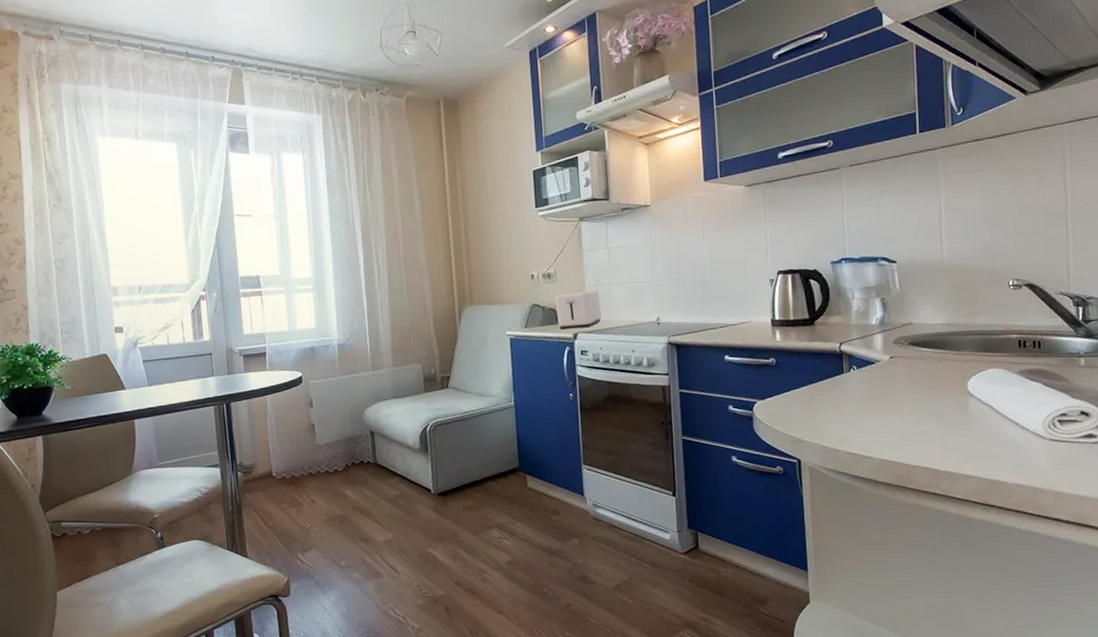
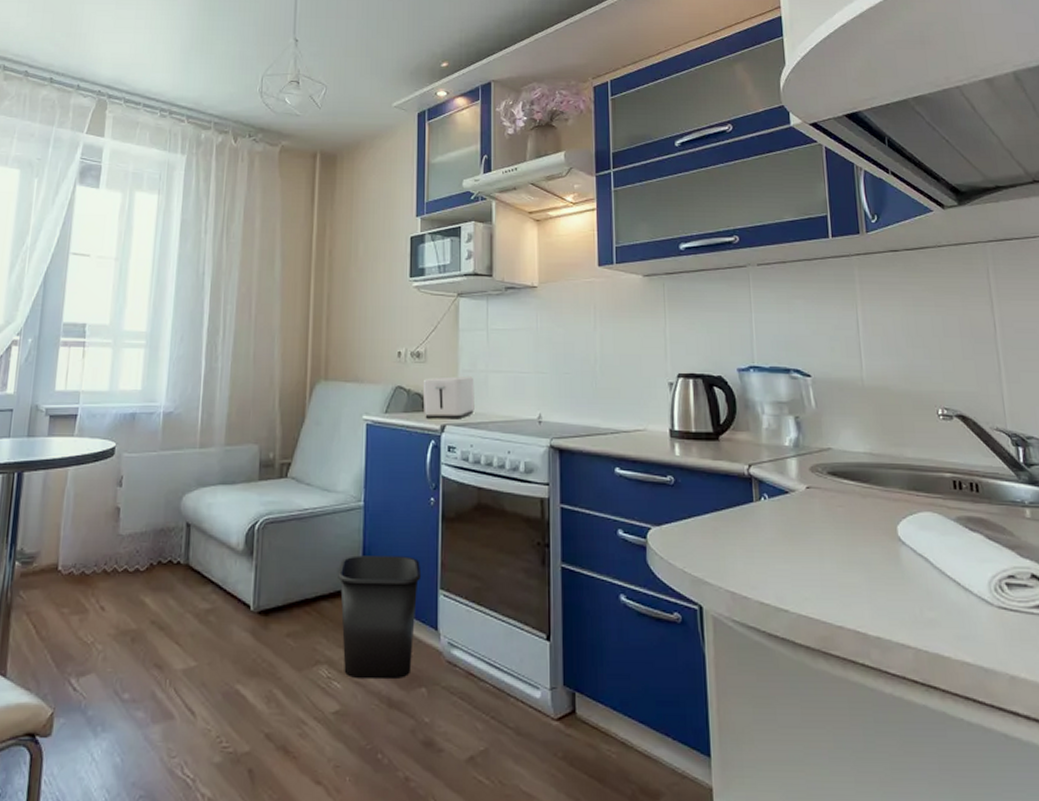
waste bin: none [498,441,567,536] -> present [338,555,422,678]

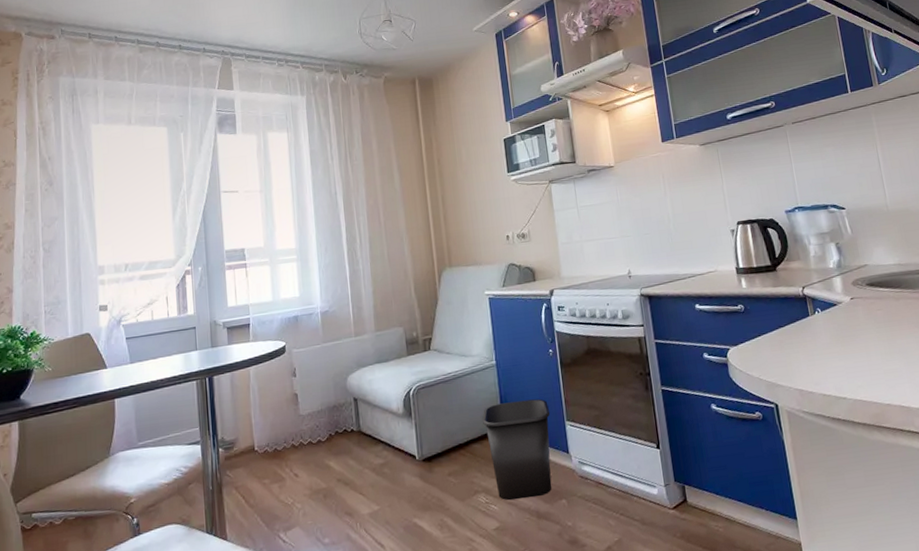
toaster: present [421,376,474,420] -> none [530,247,576,287]

